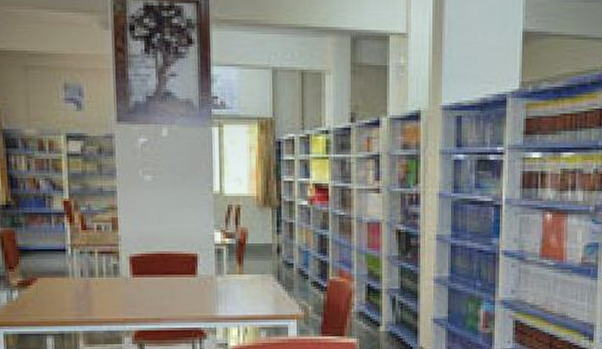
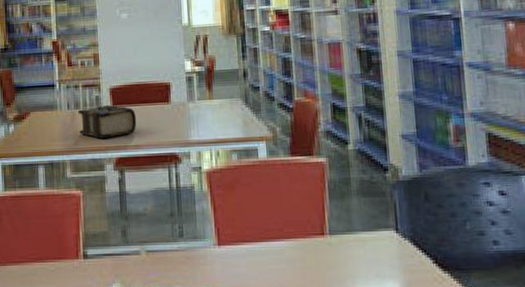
book: none [92,274,159,310] -> present [77,104,137,139]

